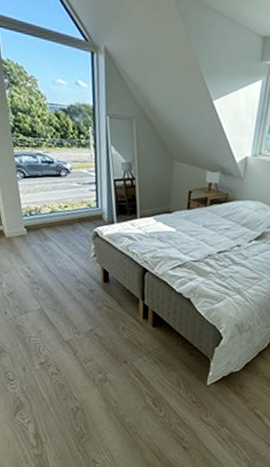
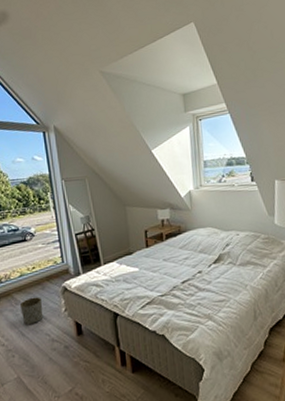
planter: none [49,236,72,263] -> present [20,297,43,325]

